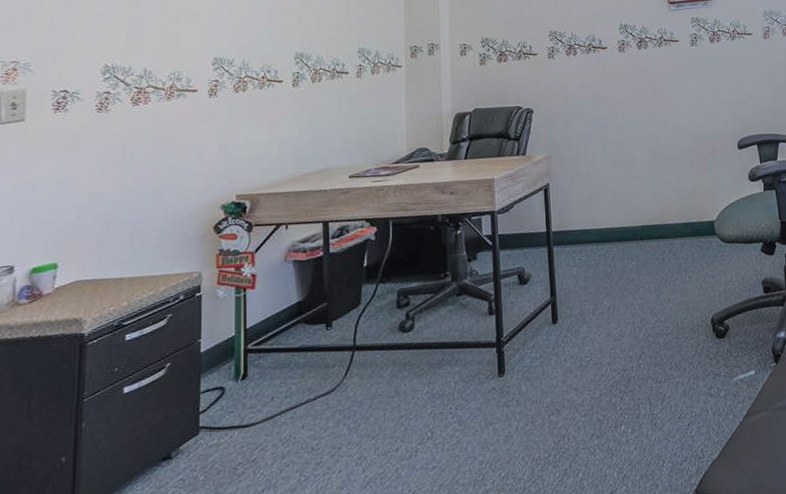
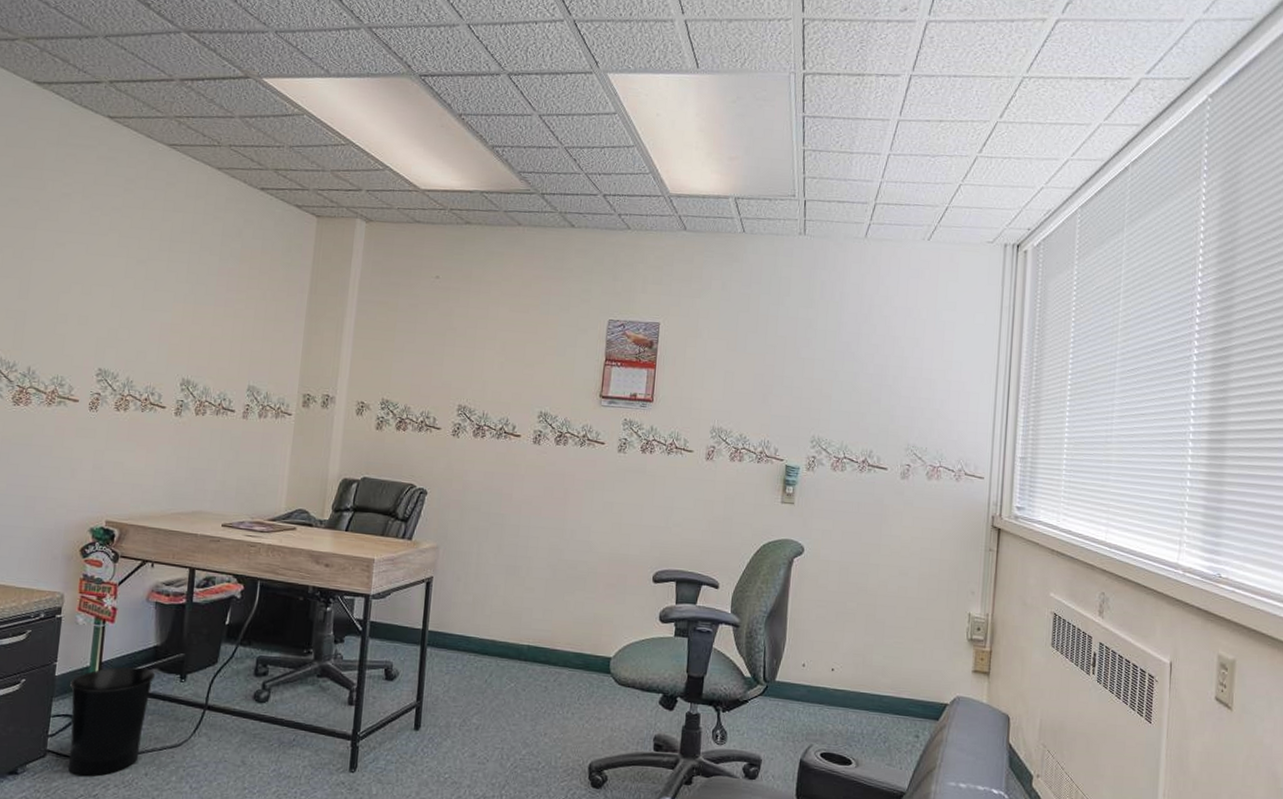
waste bin: none [217,325,302,445] -> present [67,666,156,776]

